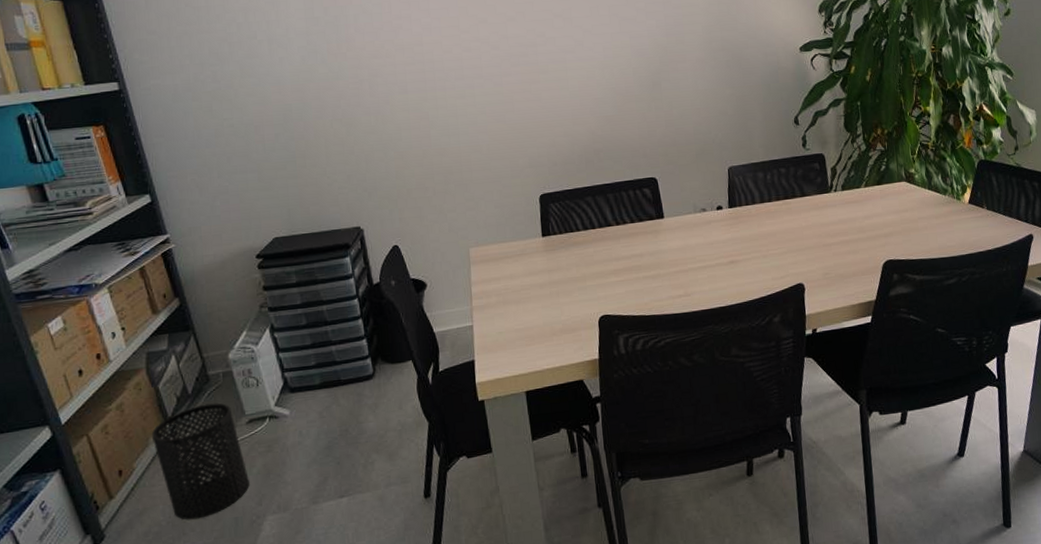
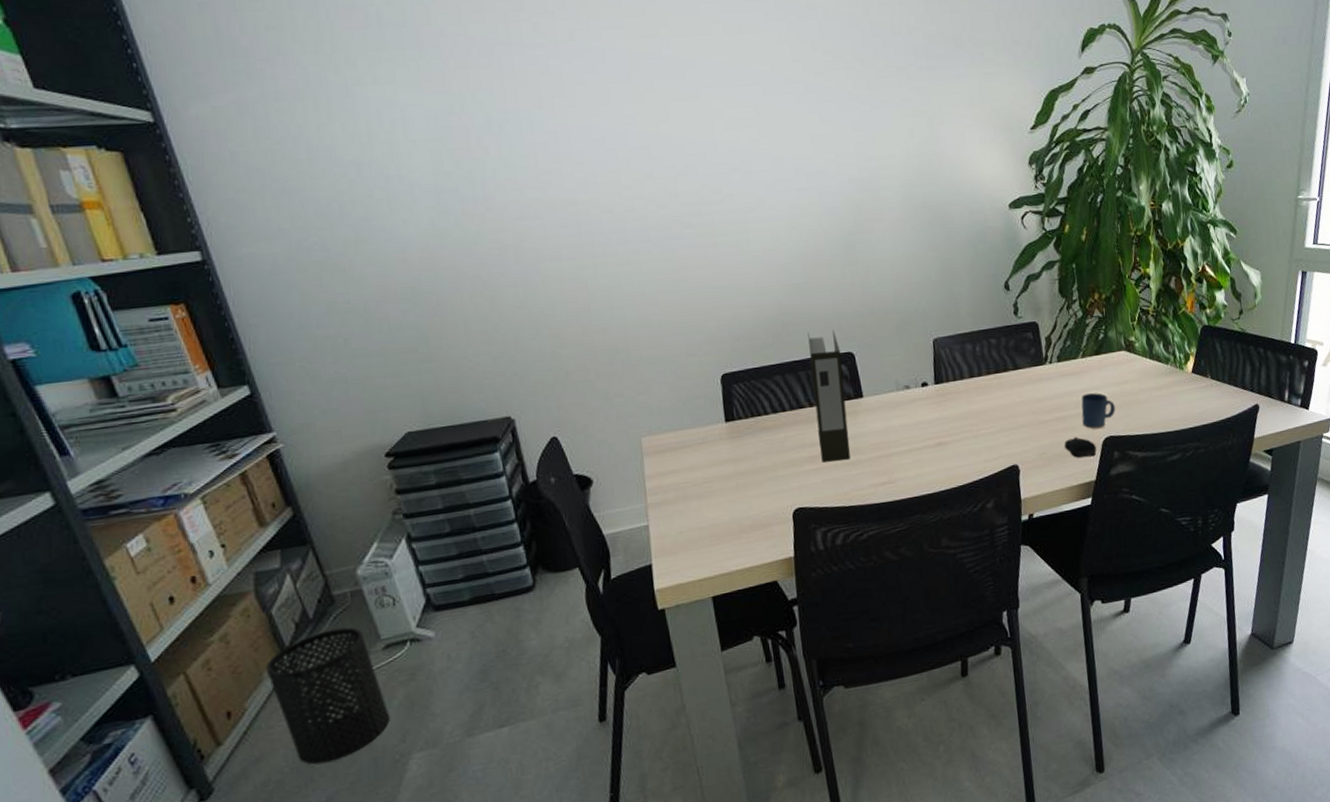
binder: none [616,158,651,275] -> present [807,330,851,463]
computer mouse: none [847,259,877,279] -> present [1064,437,1097,458]
mug: none [863,219,895,253] -> present [1081,392,1116,429]

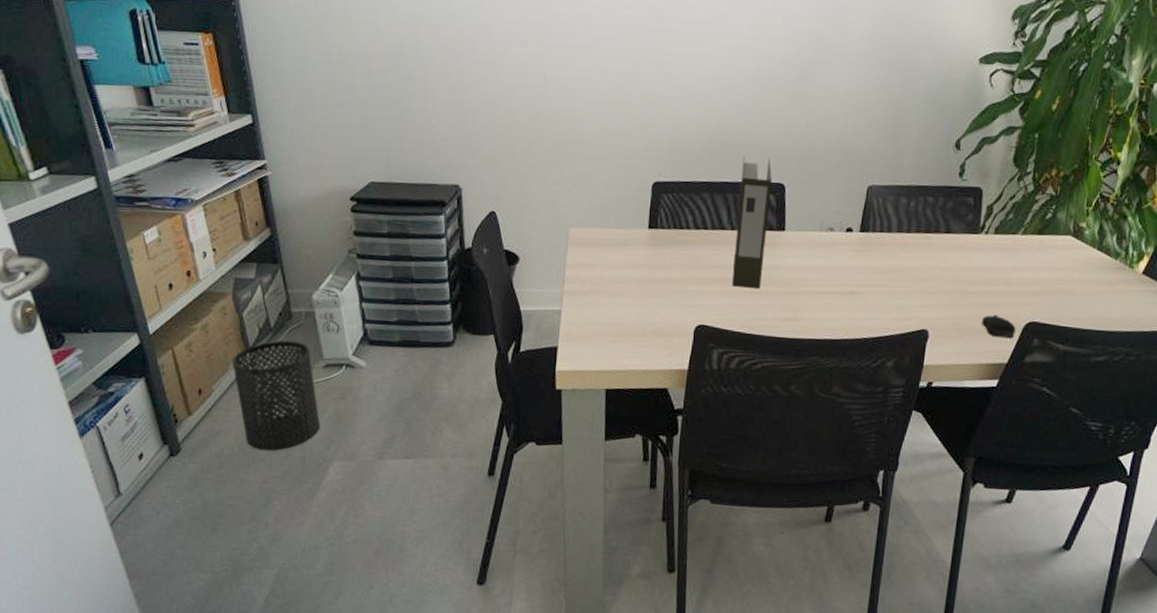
mug: present [1081,392,1116,429] -> none [1006,272,1047,312]

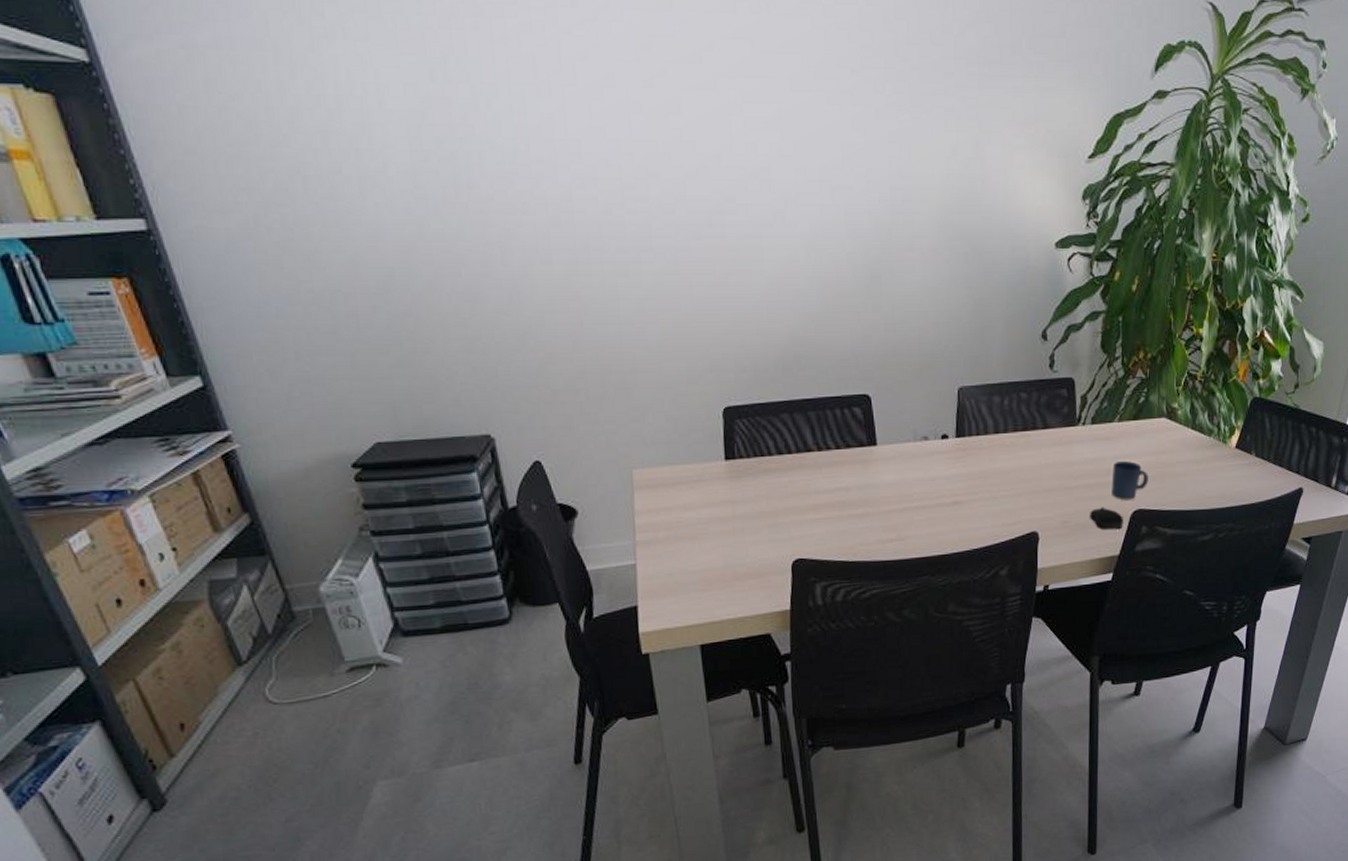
trash can: present [232,340,320,451] -> none [220,646,353,784]
binder: present [732,155,772,290] -> none [821,368,859,513]
mug: none [1006,272,1047,312] -> present [1111,460,1148,500]

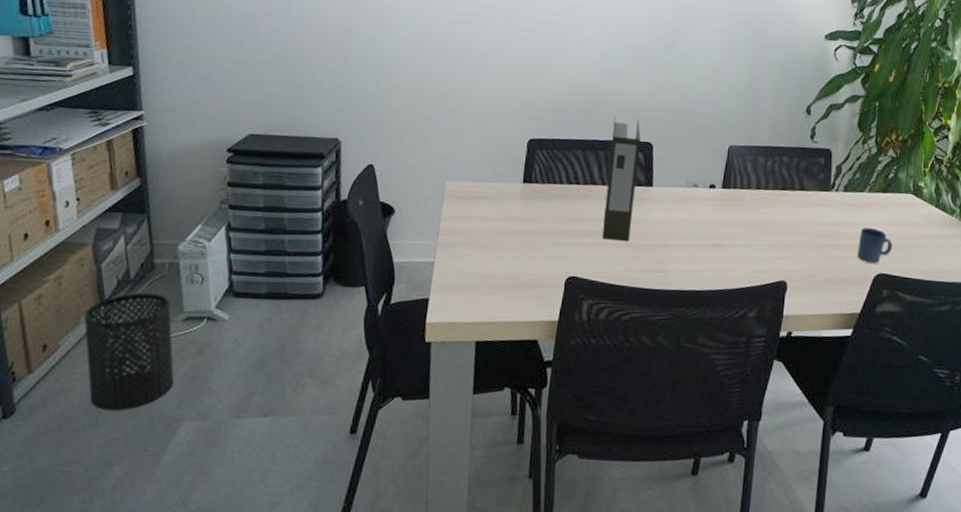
trash can: none [220,646,353,784] -> present [83,292,174,411]
binder: none [821,368,859,513] -> present [602,116,641,242]
computer mouse: present [1090,507,1123,530] -> none [835,267,866,290]

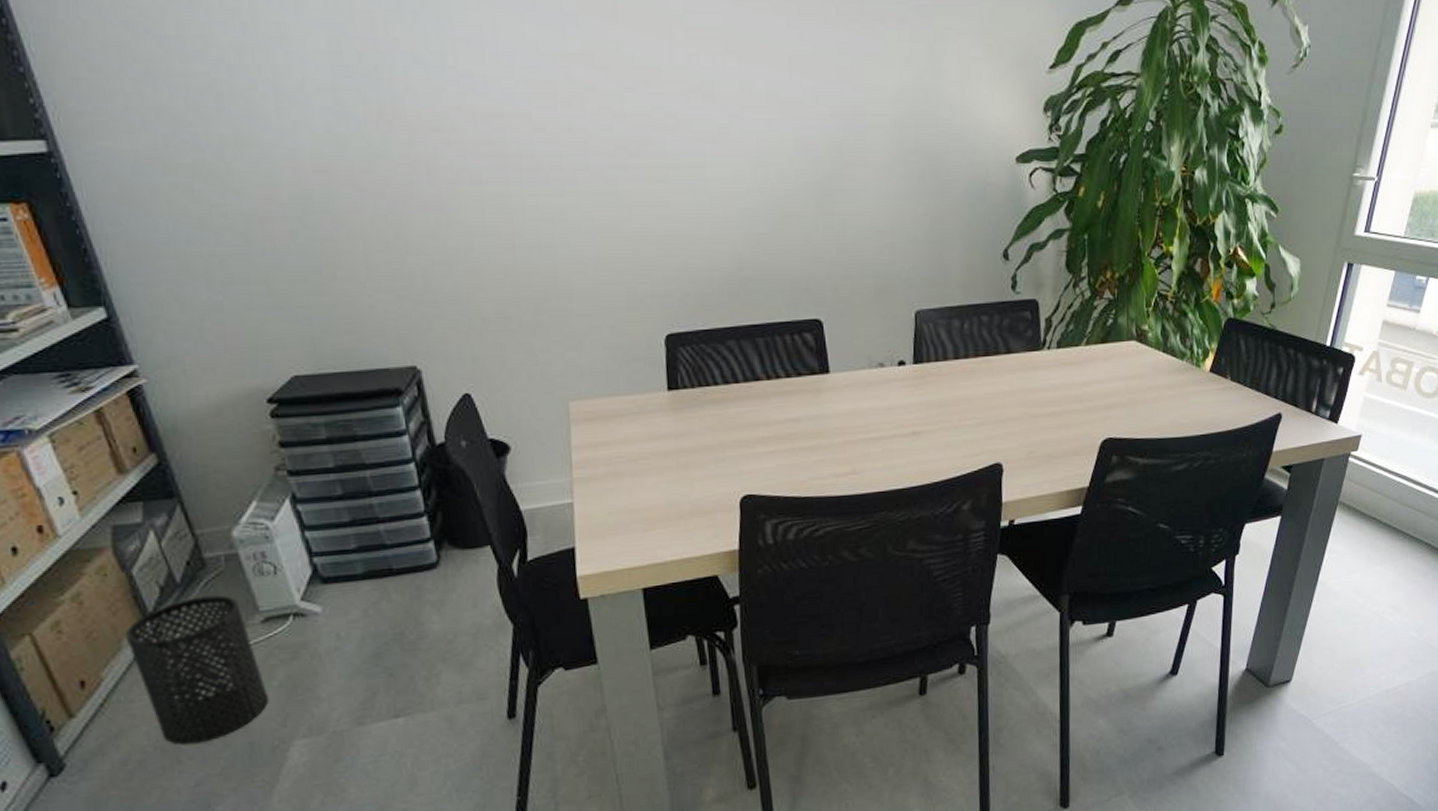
binder: present [602,116,641,242] -> none [769,291,811,445]
mug: present [857,227,893,264] -> none [1079,386,1118,429]

